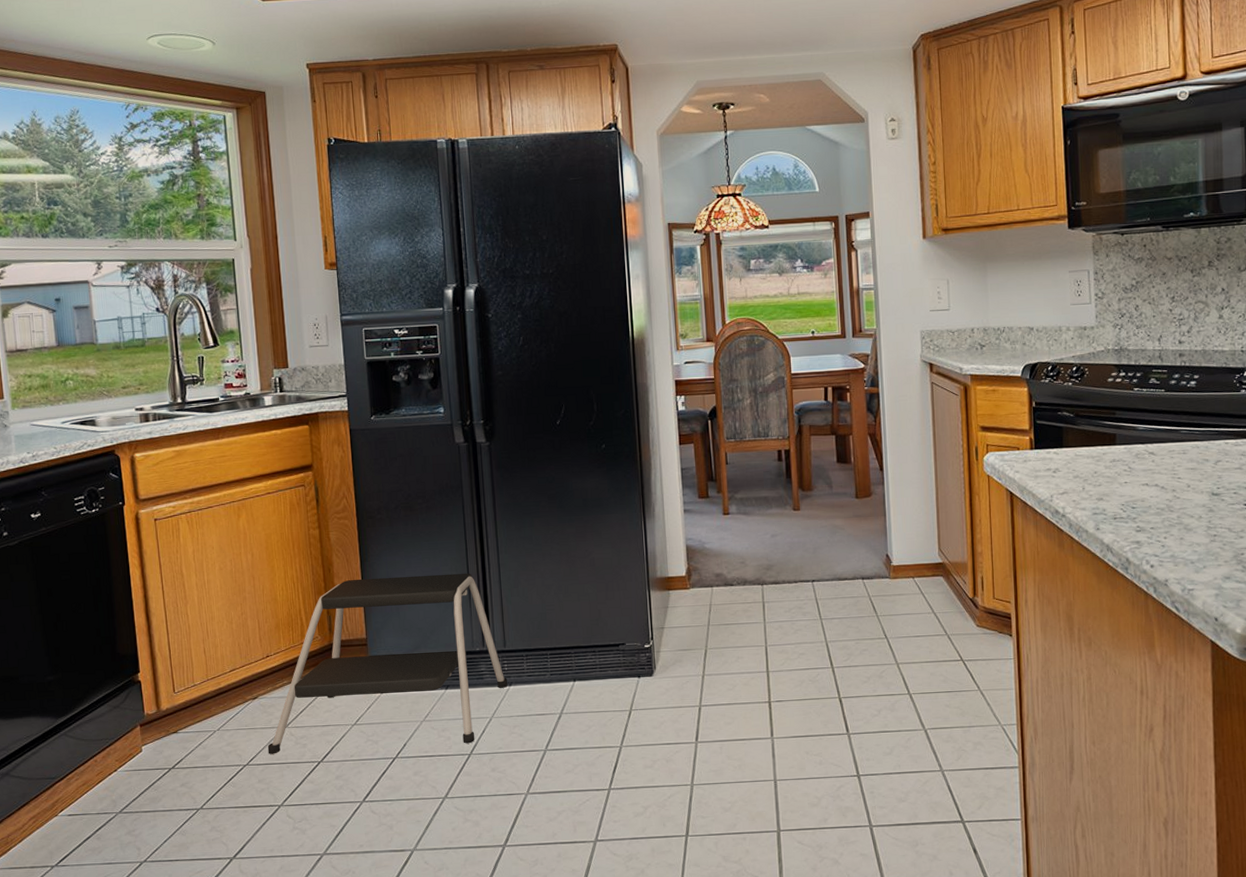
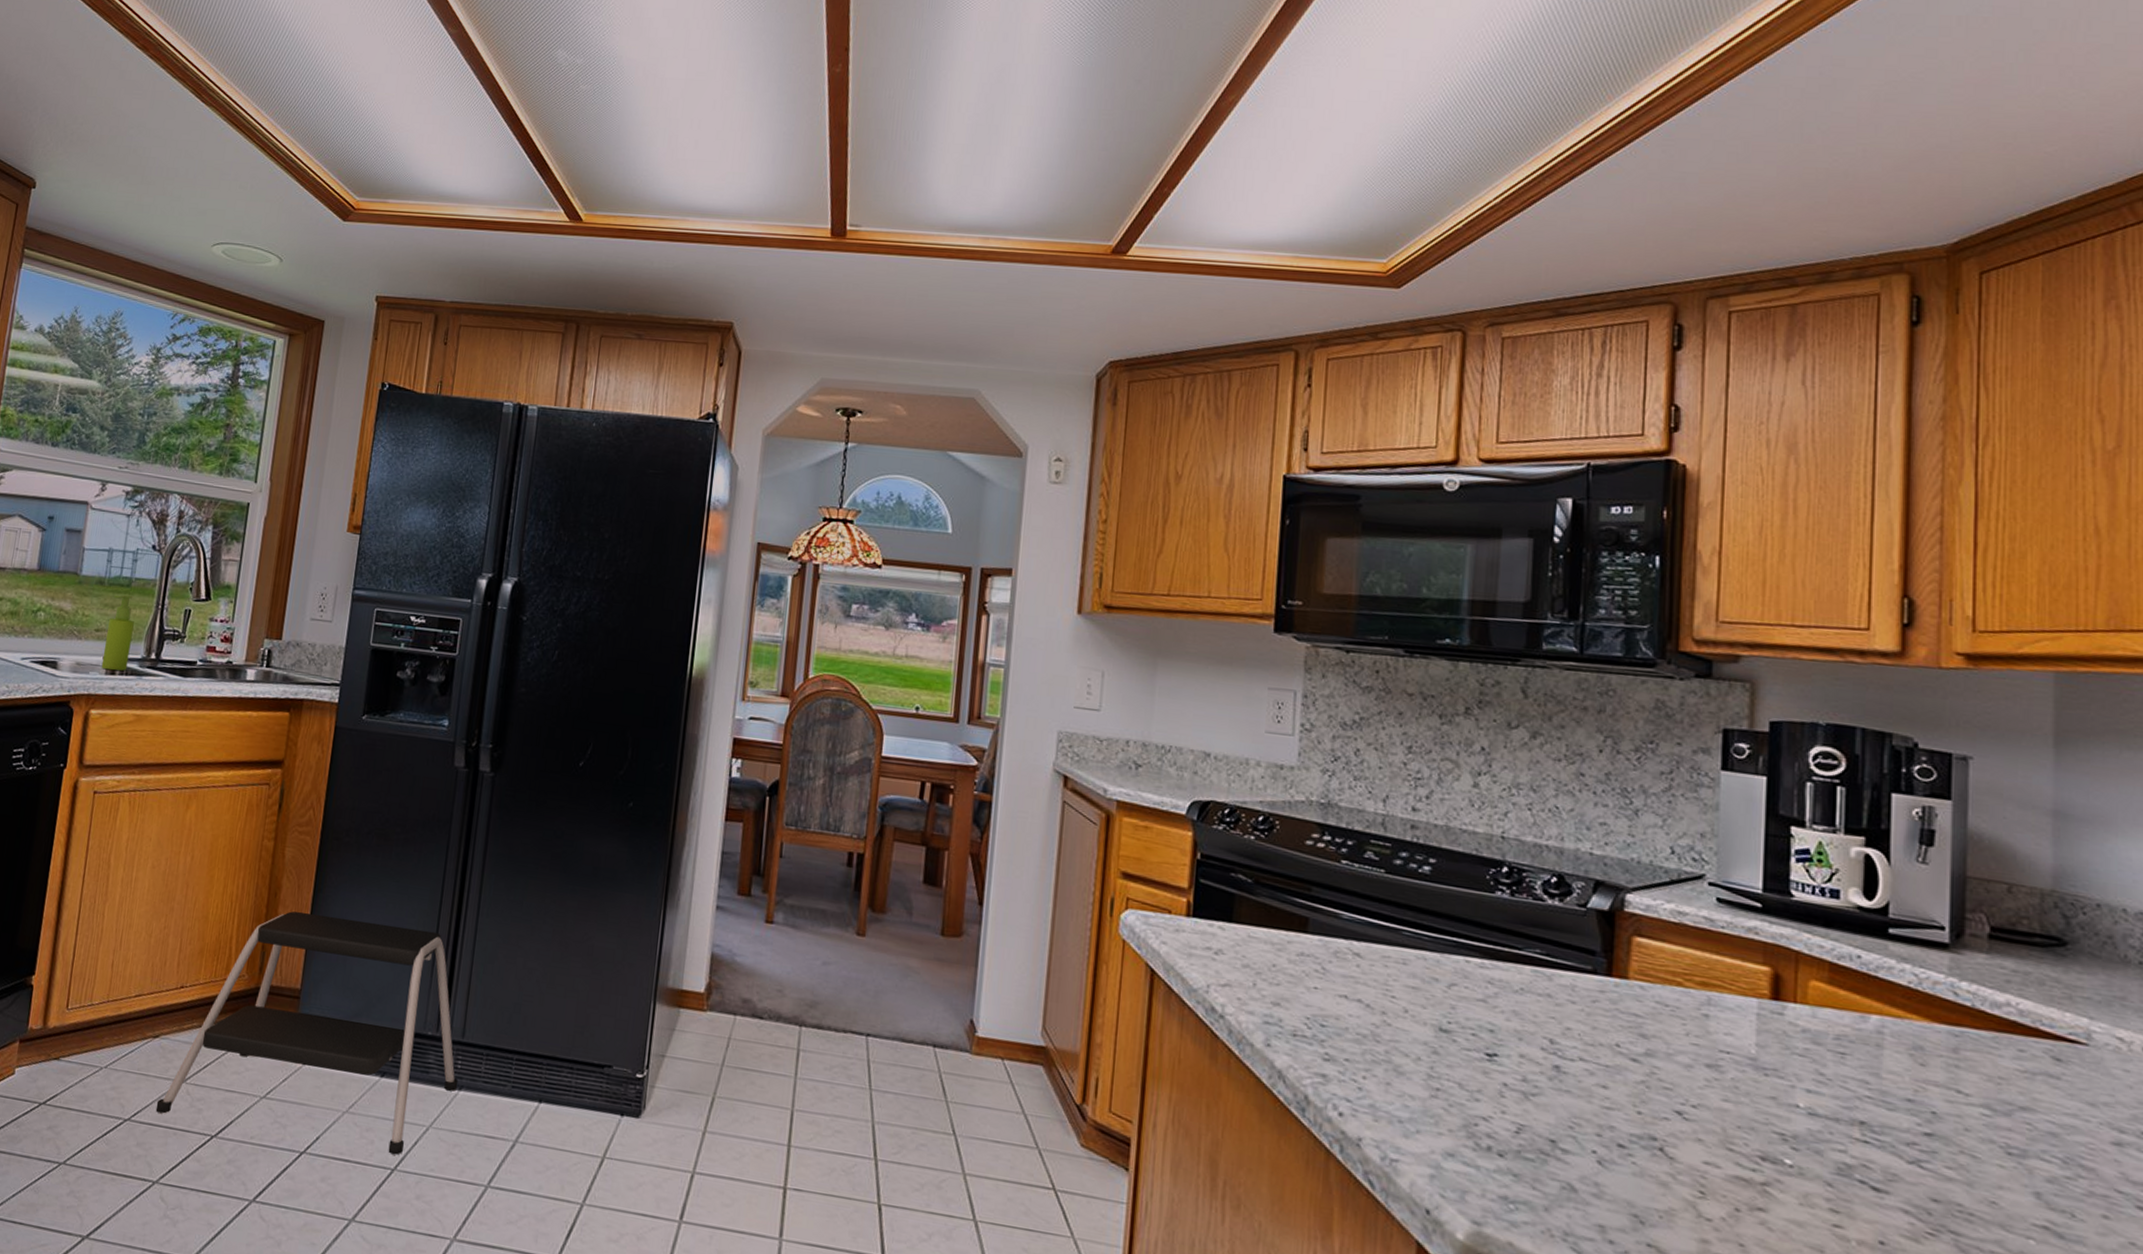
soap dispenser: none [131,353,159,419] -> present [101,594,134,671]

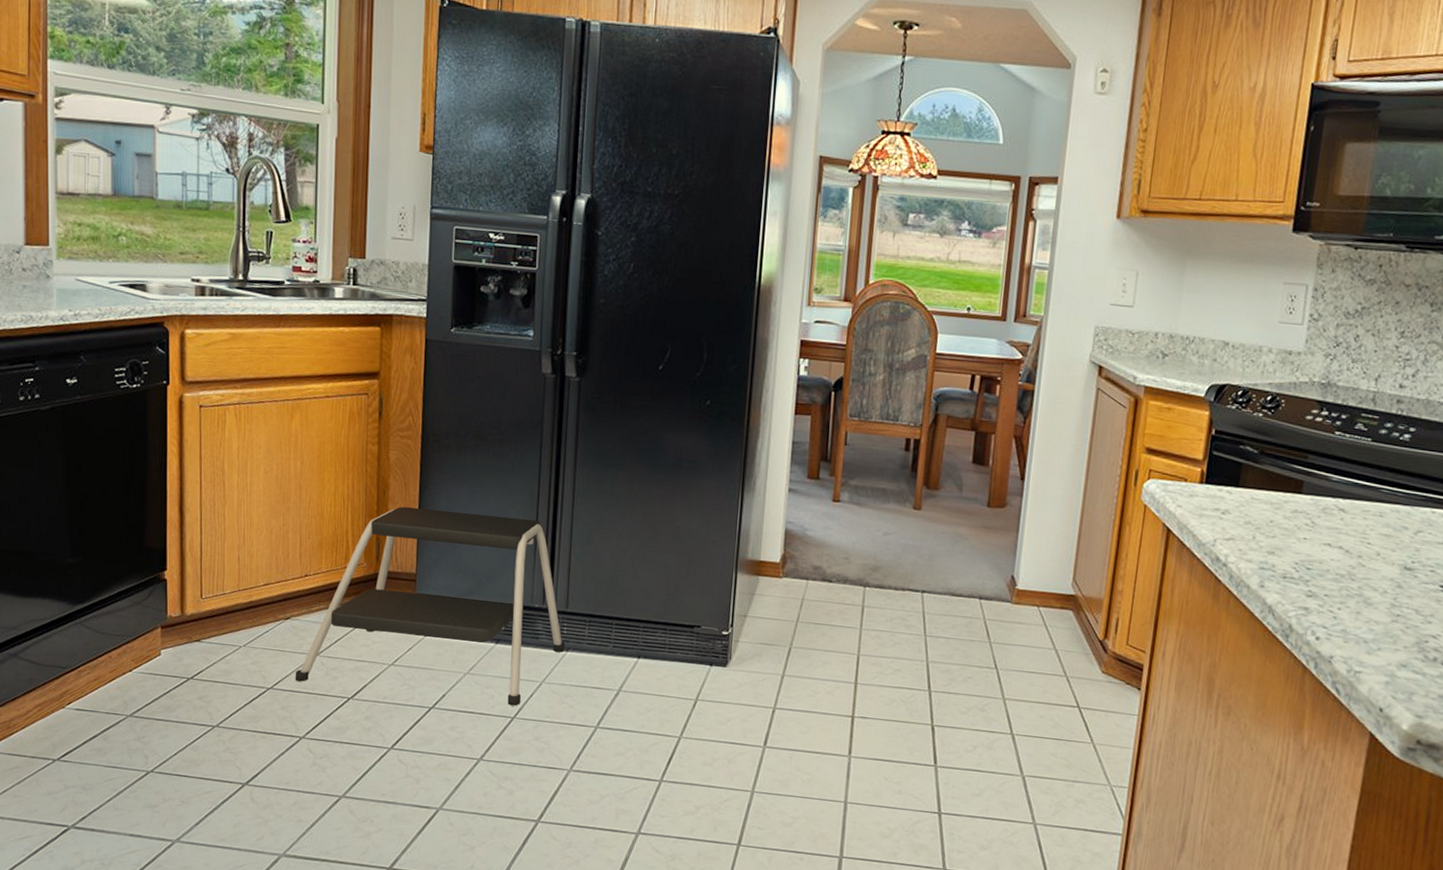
soap dispenser: present [101,594,134,671] -> none [190,217,217,292]

